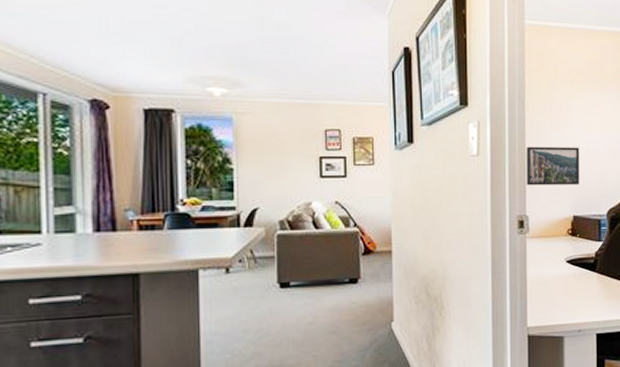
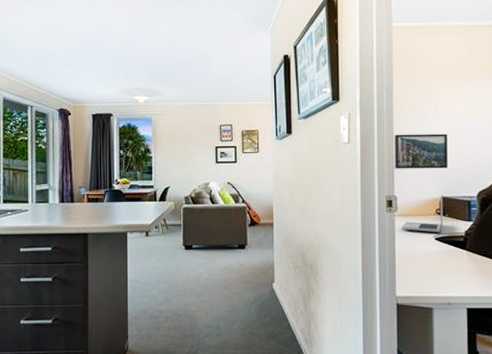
laptop: none [533,213,575,255] -> present [401,195,444,232]

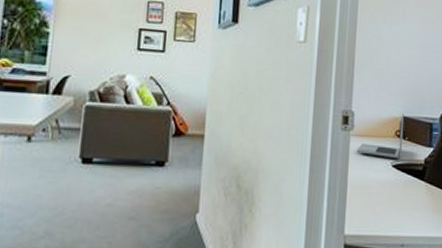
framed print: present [394,134,448,169] -> none [354,37,414,84]

